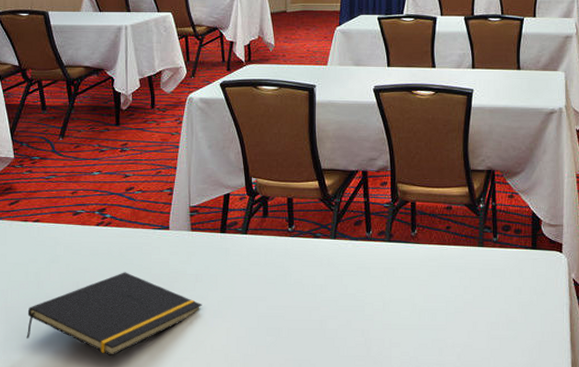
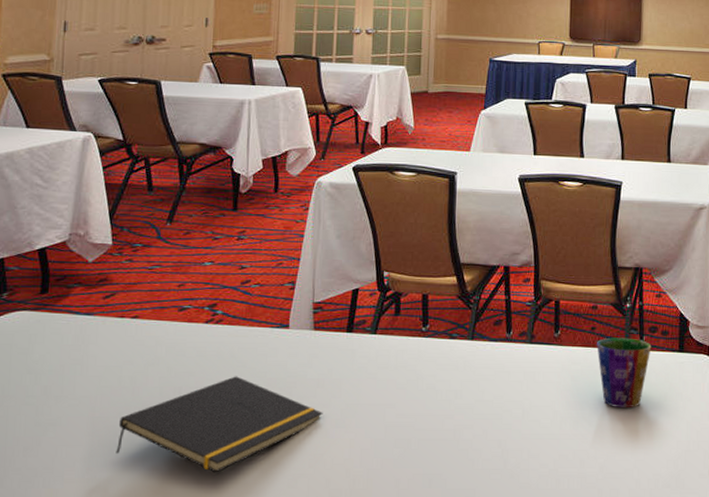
cup: none [452,236,505,302] -> present [597,337,652,409]

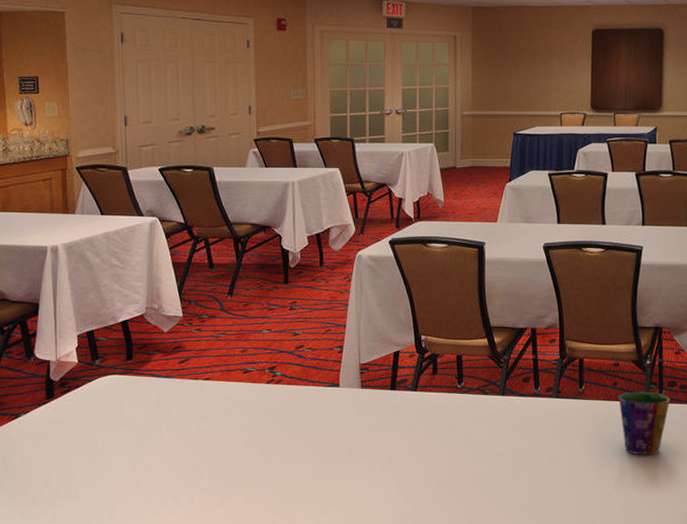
notepad: present [116,376,323,473] -> none [200,429,373,510]

